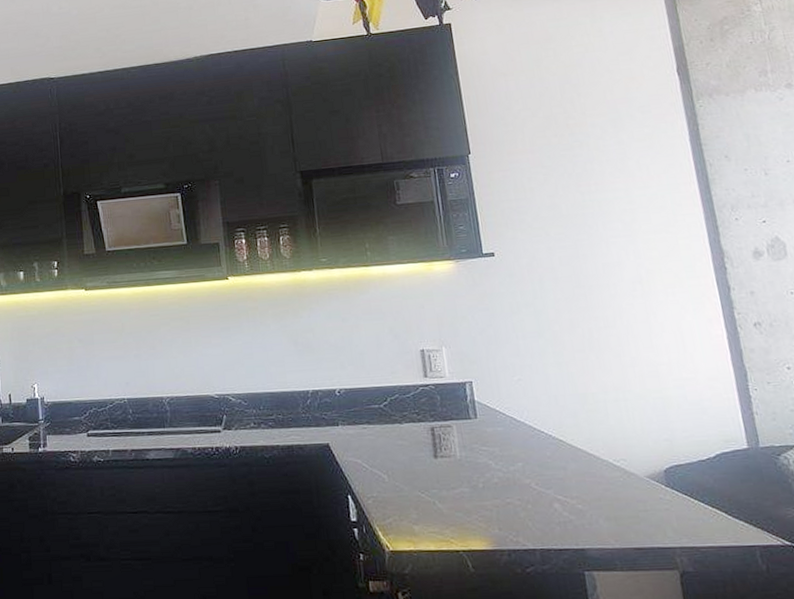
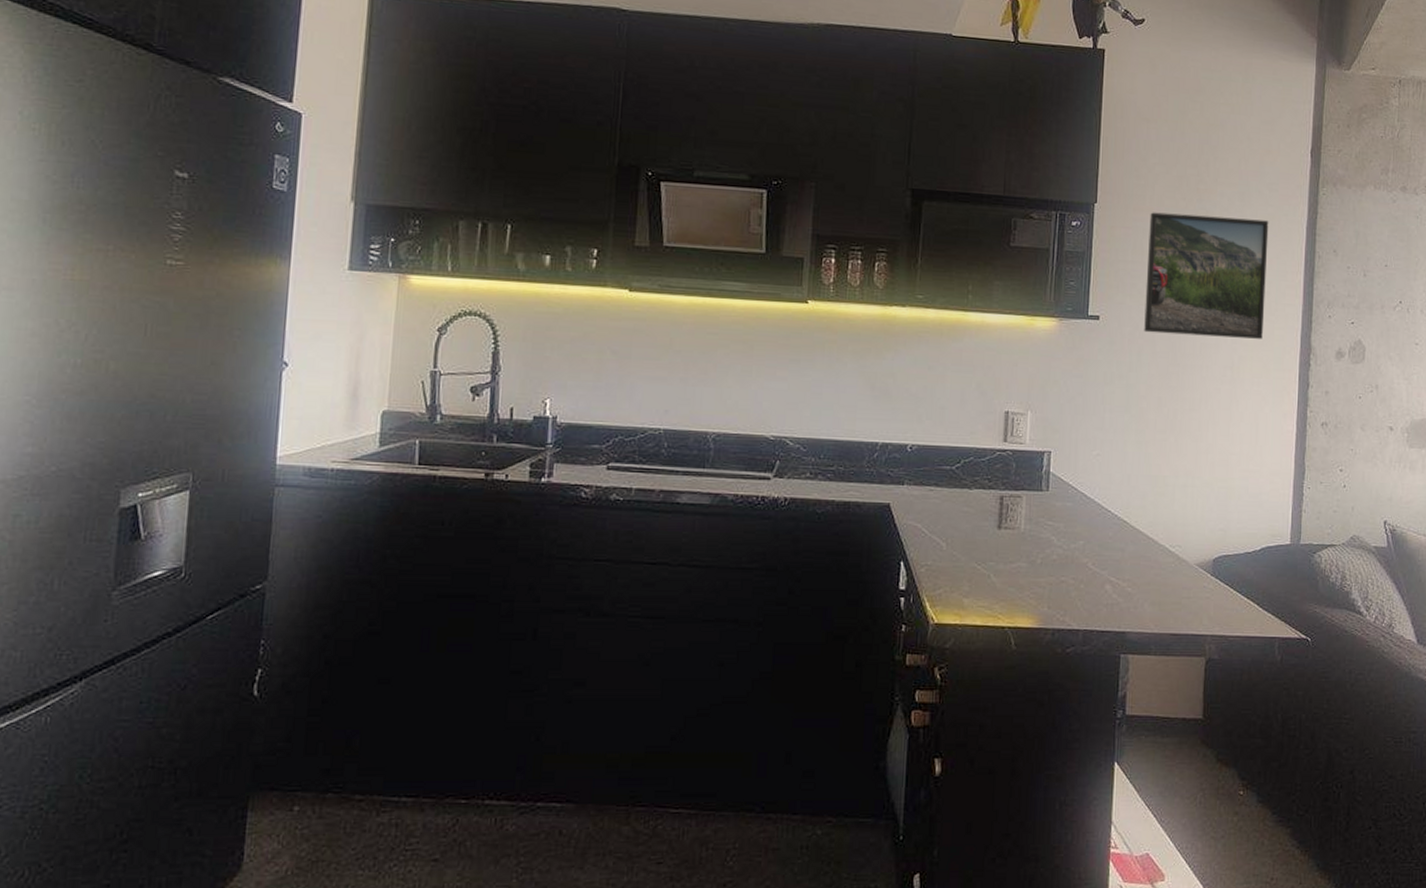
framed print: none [524,140,667,261] -> present [1144,212,1269,339]

